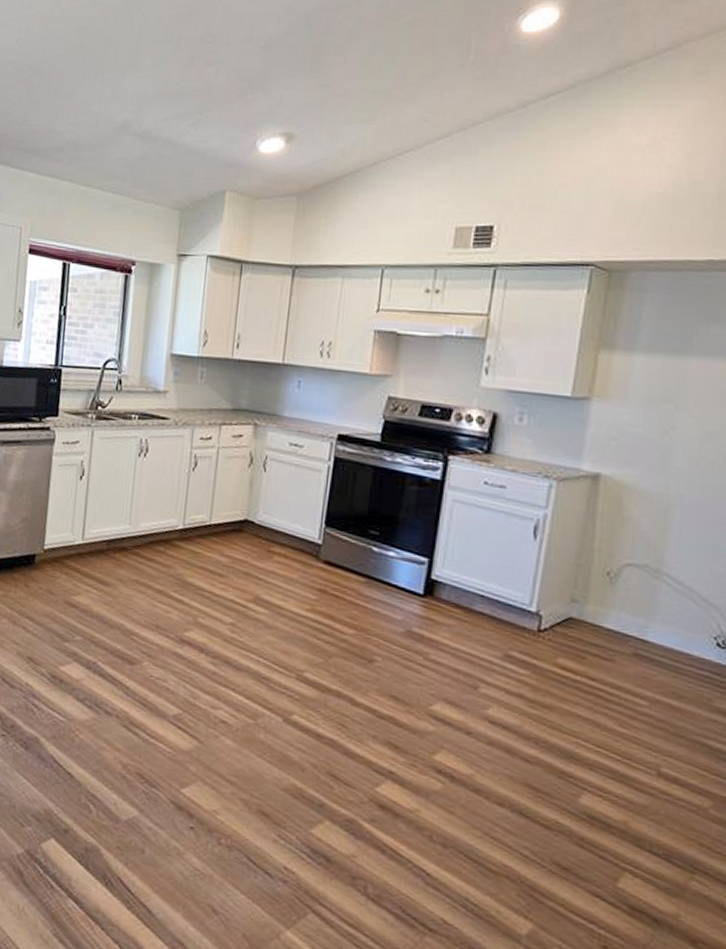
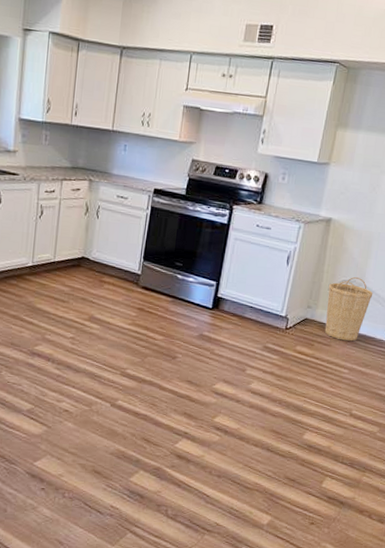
basket: none [602,559,680,658] -> present [324,277,373,342]

